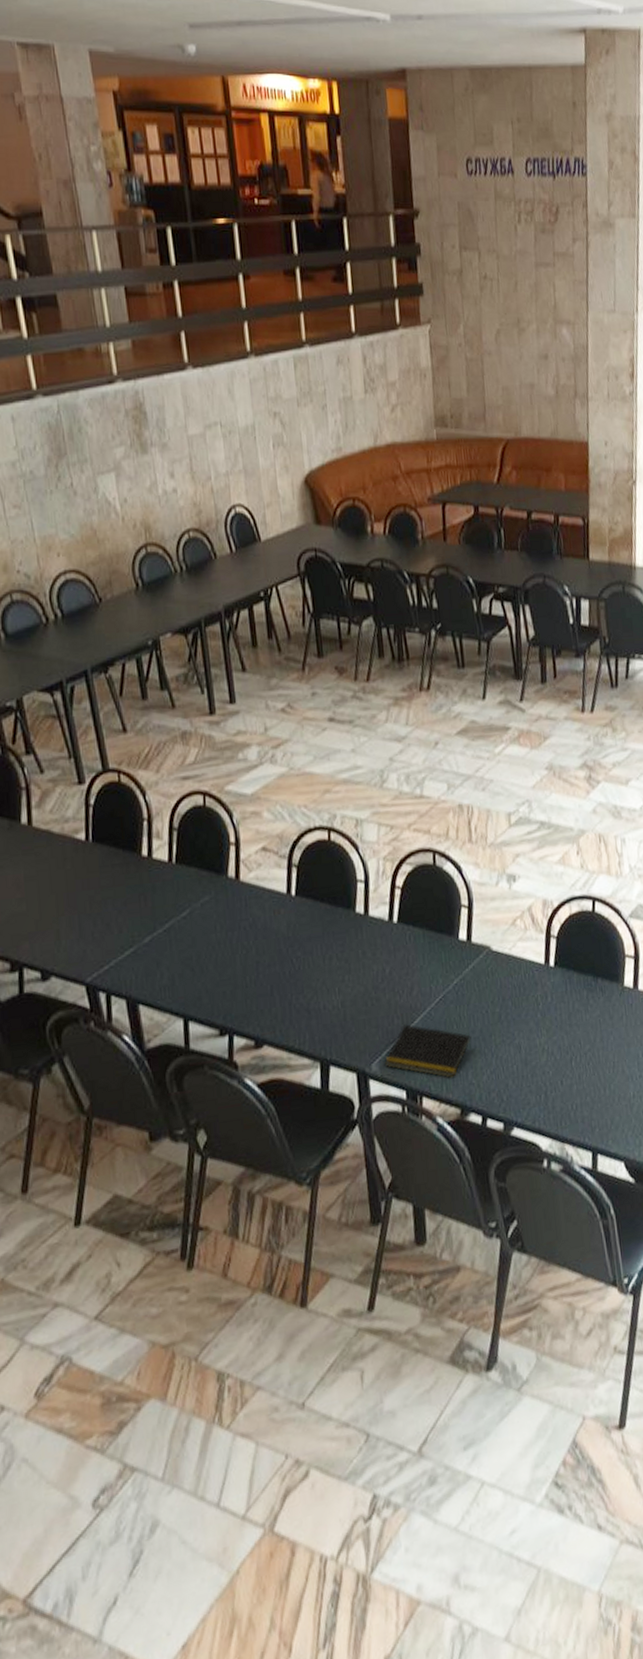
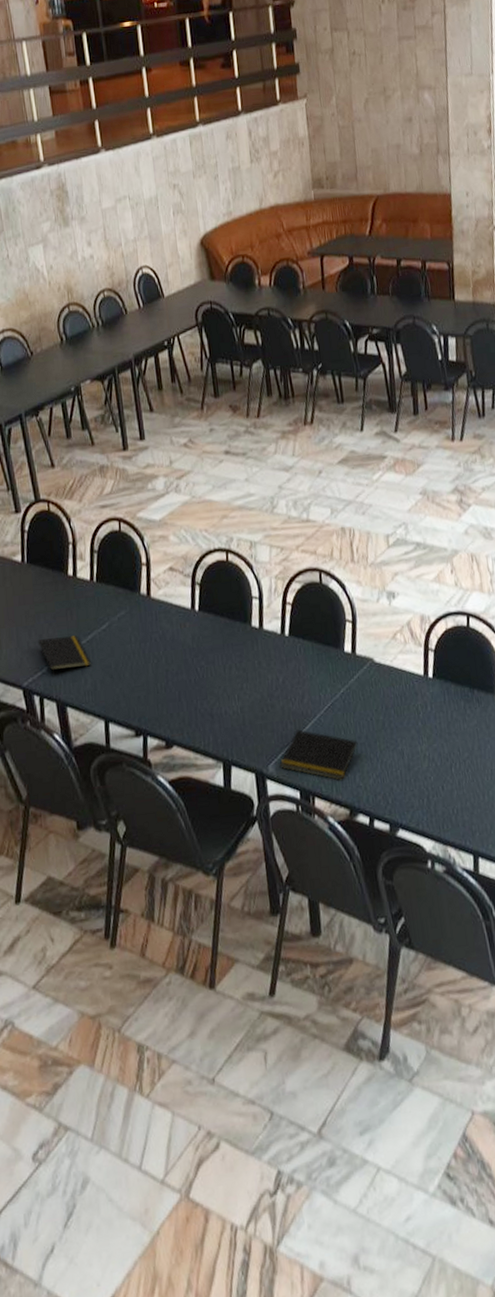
notepad: none [104,924,168,972] -> present [37,635,91,677]

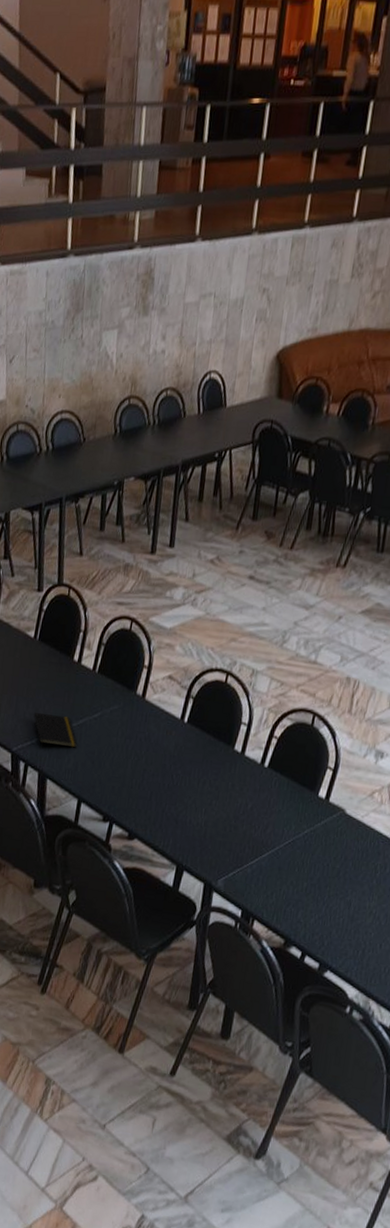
notepad: present [279,728,358,780] -> none [229,854,309,912]

